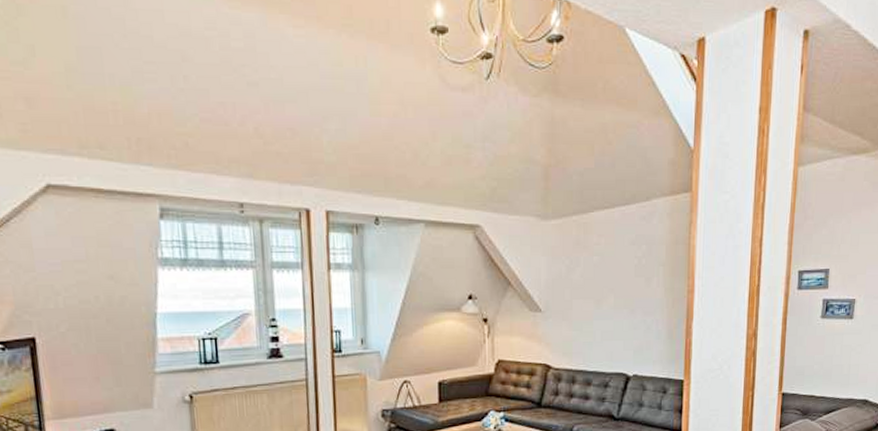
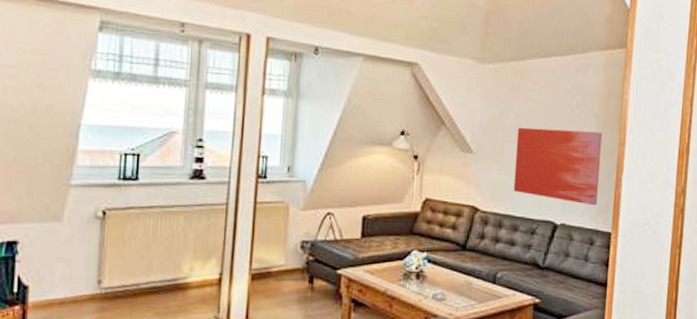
wall art: none [584,281,671,355] -> present [513,127,603,206]

